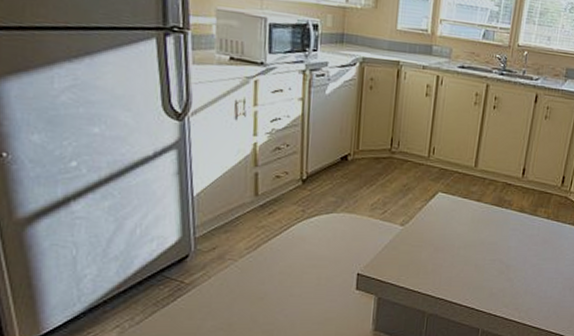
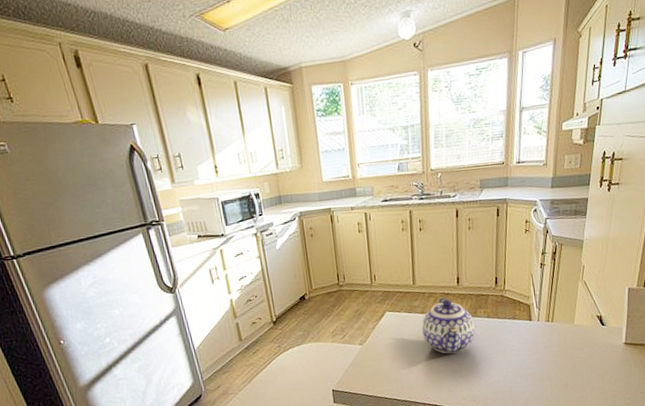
teapot: none [474,187,533,252] -> present [421,297,476,354]

